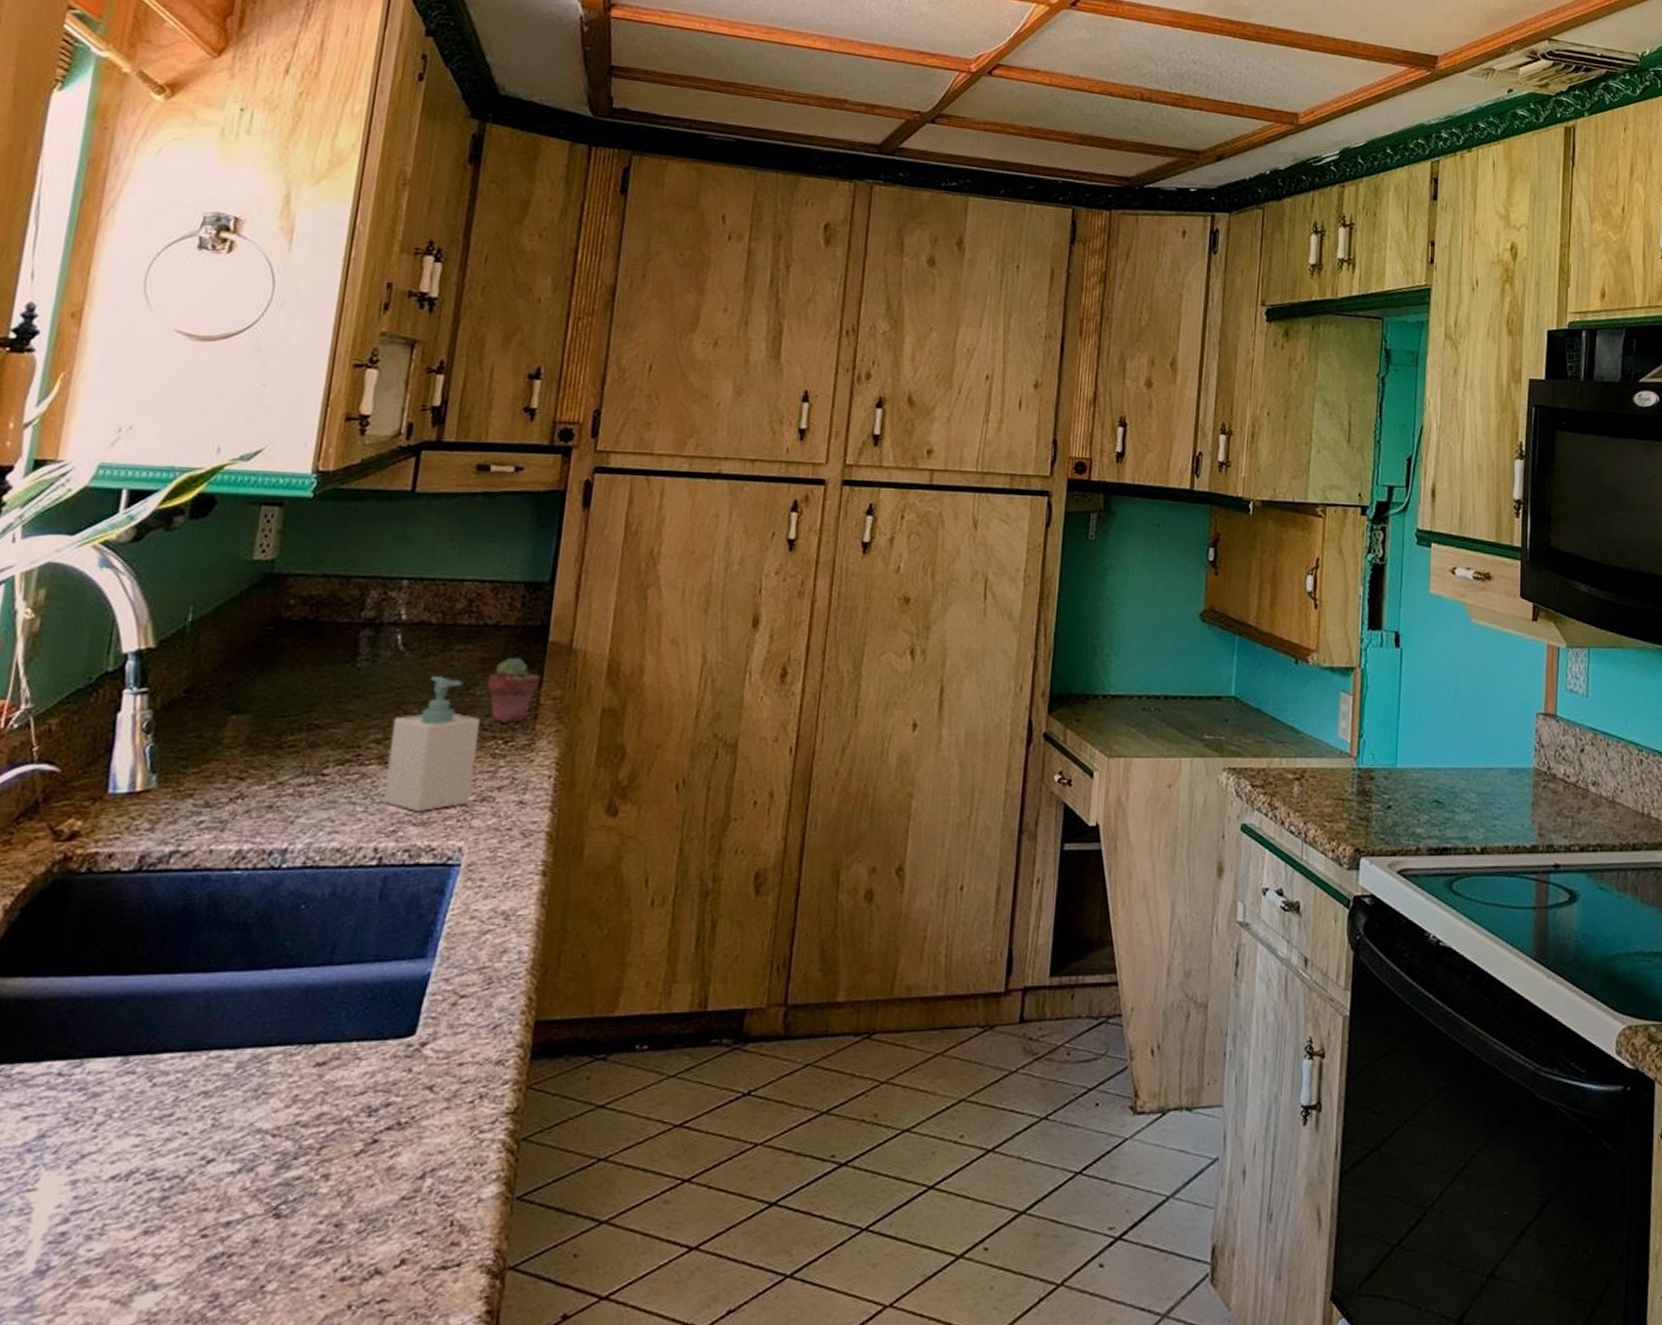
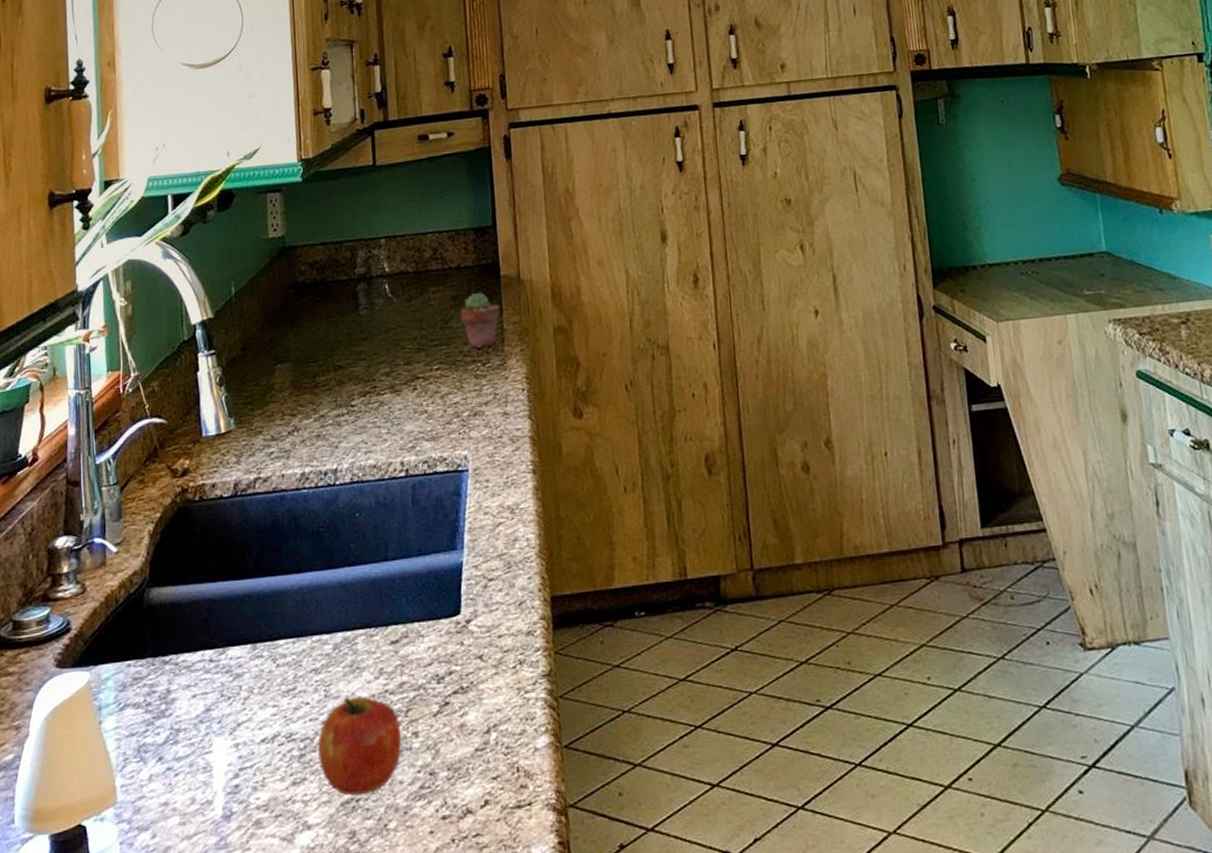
apple: none [187,1128,308,1249] -> present [318,696,402,796]
soap bottle: present [383,675,480,813] -> none [395,314,466,430]

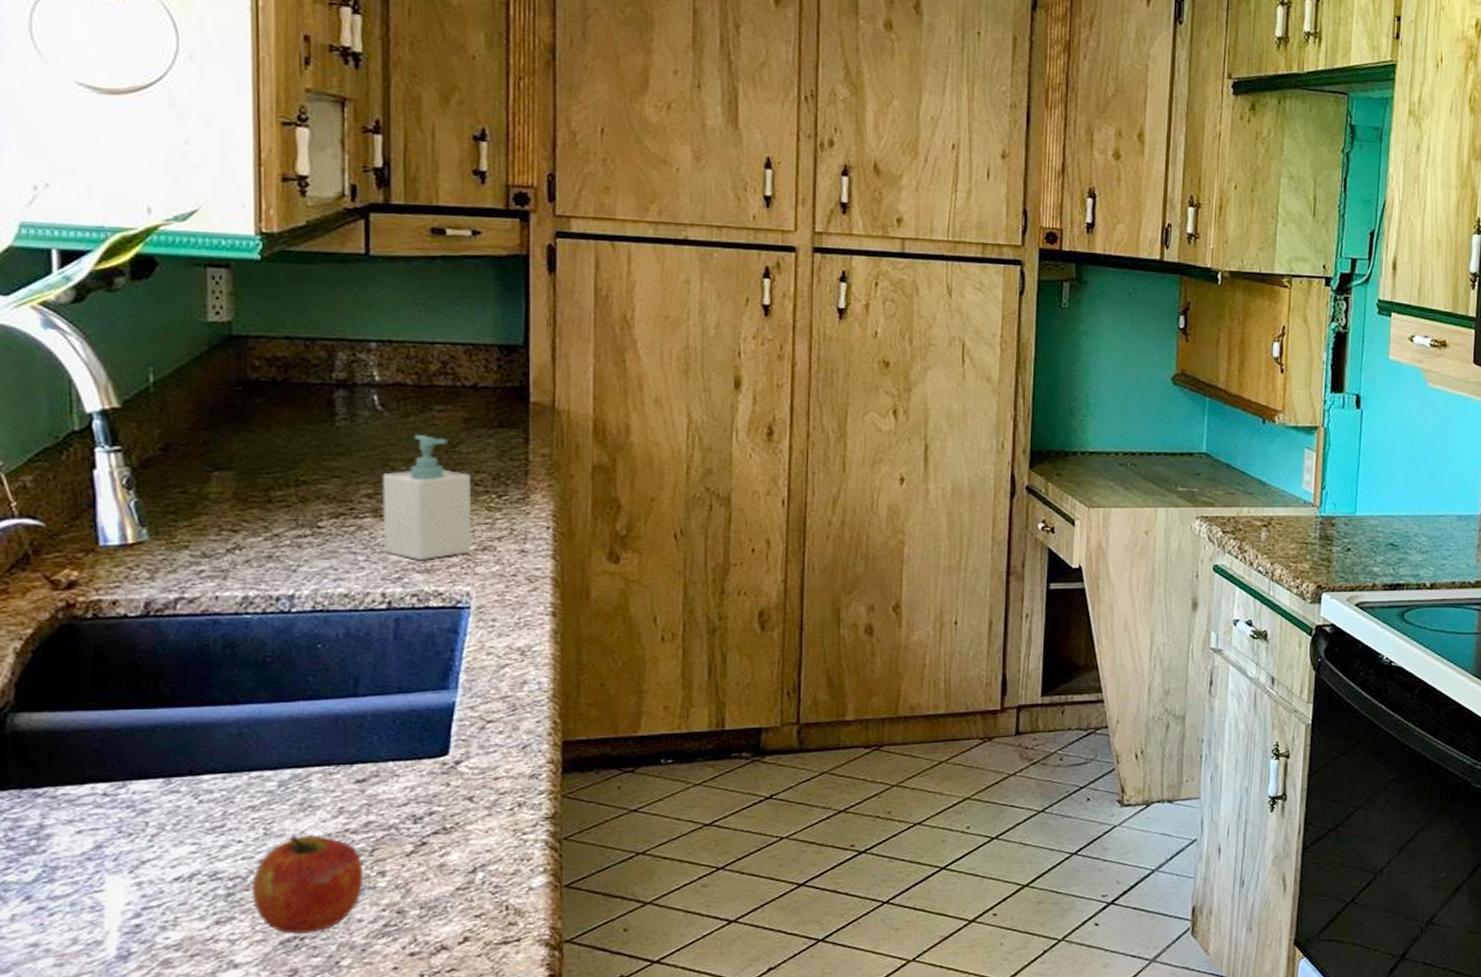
soap bottle: none [395,314,466,430] -> present [382,434,471,561]
potted succulent: present [460,292,501,348] -> none [473,417,527,478]

